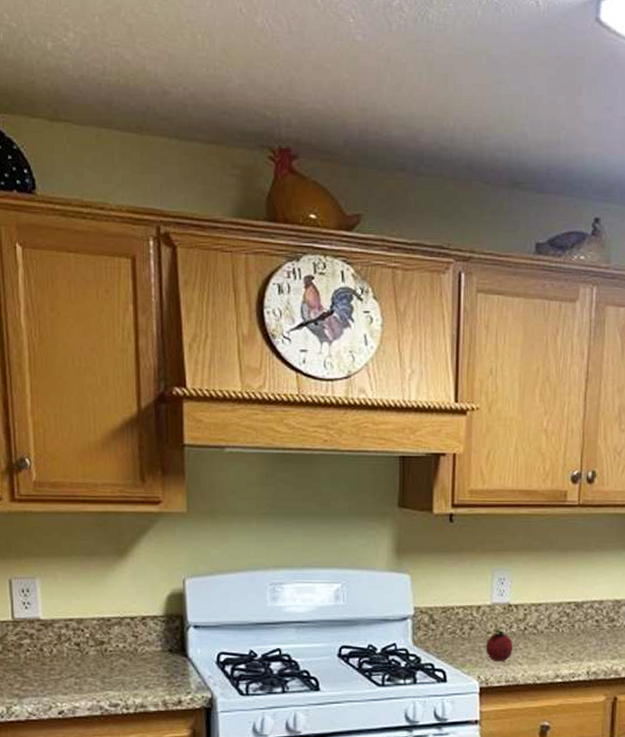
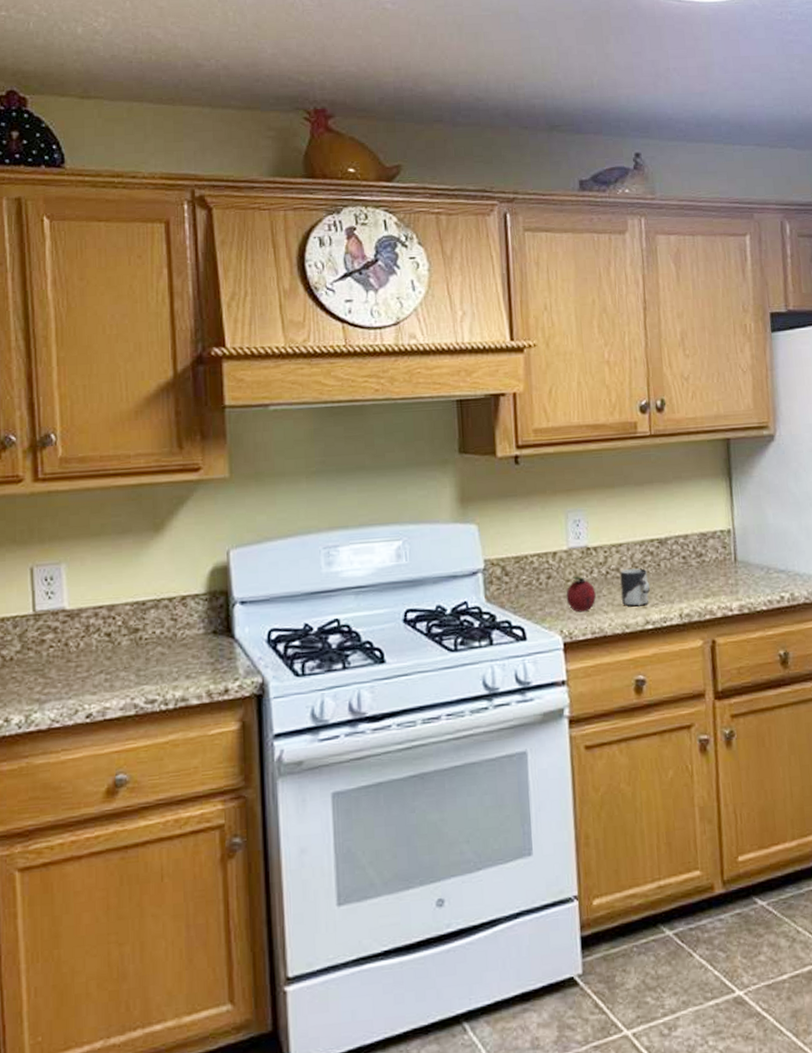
cup: none [535,627,562,661] -> present [620,568,650,607]

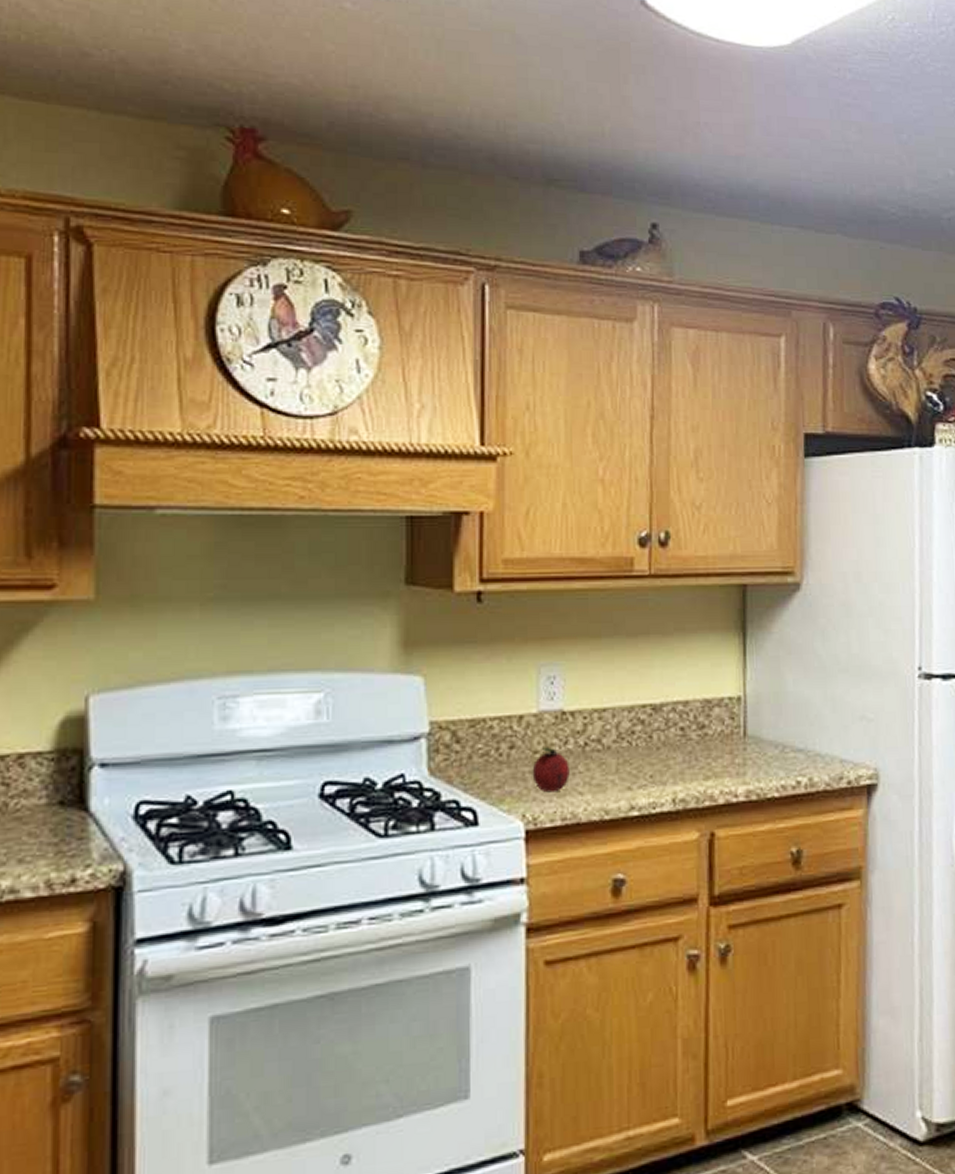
cup: present [620,568,650,607] -> none [601,740,638,788]

